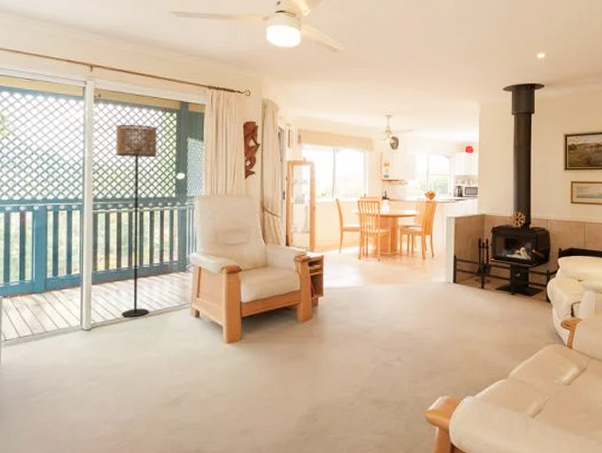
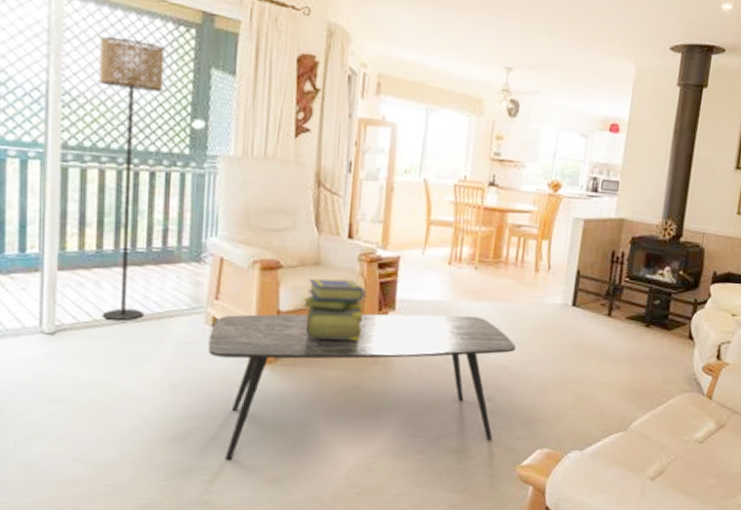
coffee table: none [194,297,414,418] -> present [208,313,516,461]
stack of books: none [257,275,301,322] -> present [301,278,366,340]

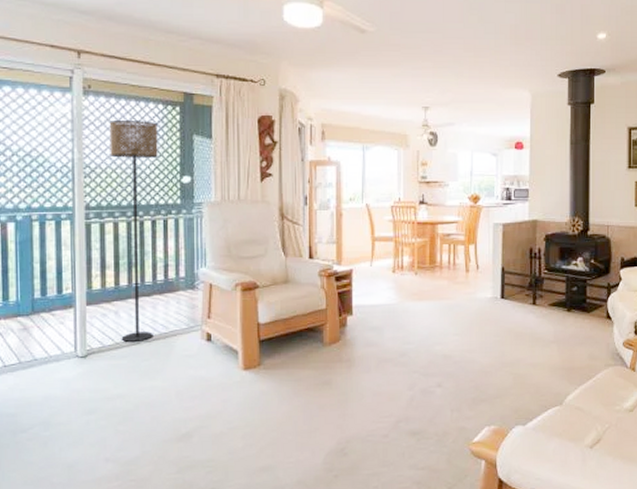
coffee table: present [208,313,516,461] -> none [205,315,457,454]
stack of books: present [301,278,366,340] -> none [276,292,327,345]

